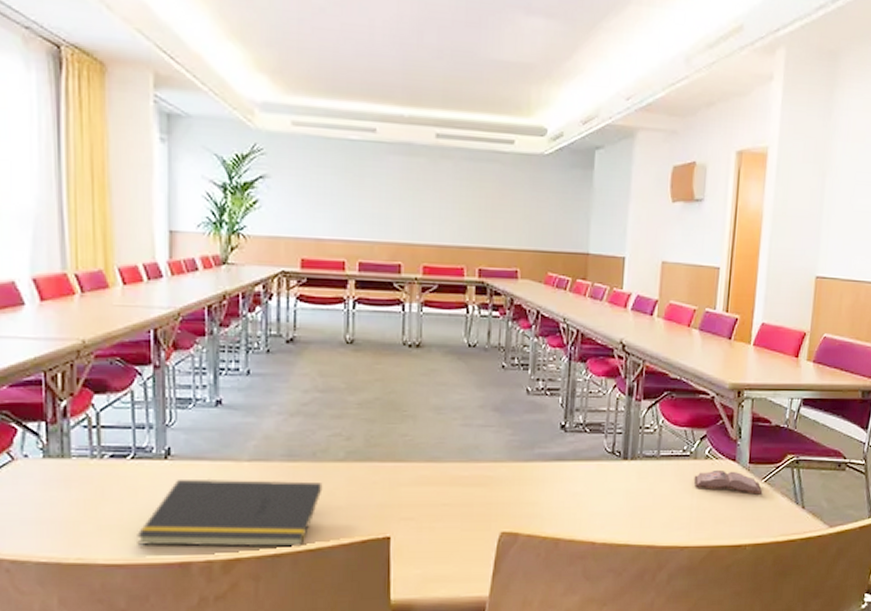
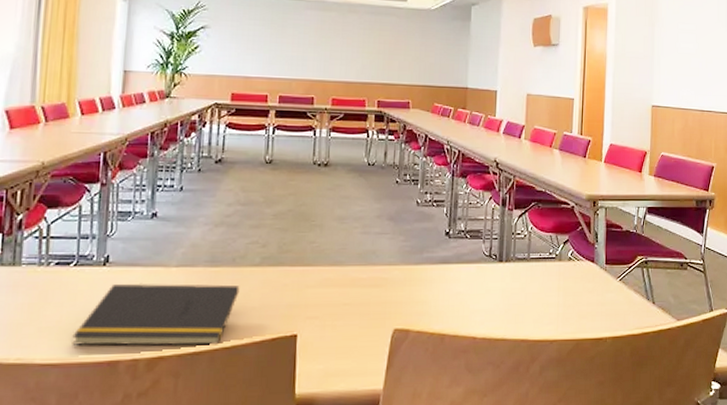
book: present [693,469,763,495] -> none [559,270,619,292]

